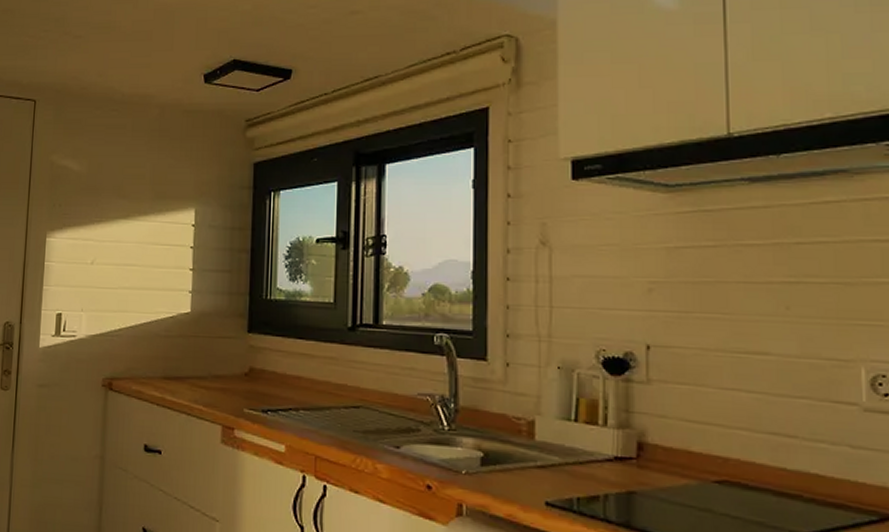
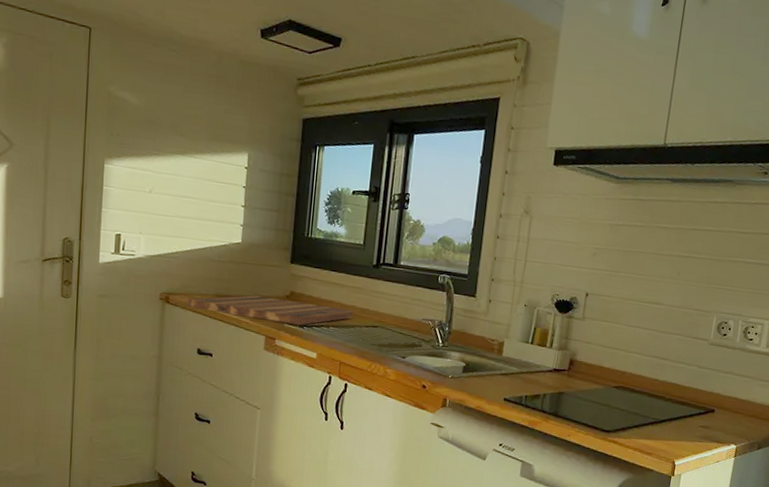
cutting board: none [132,375,327,410] -> present [187,295,353,325]

